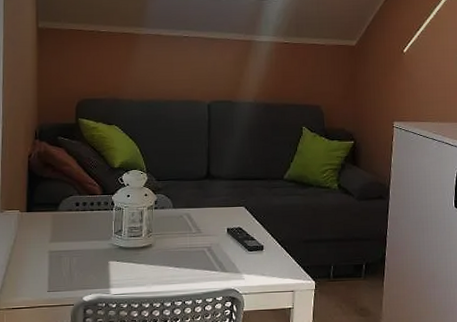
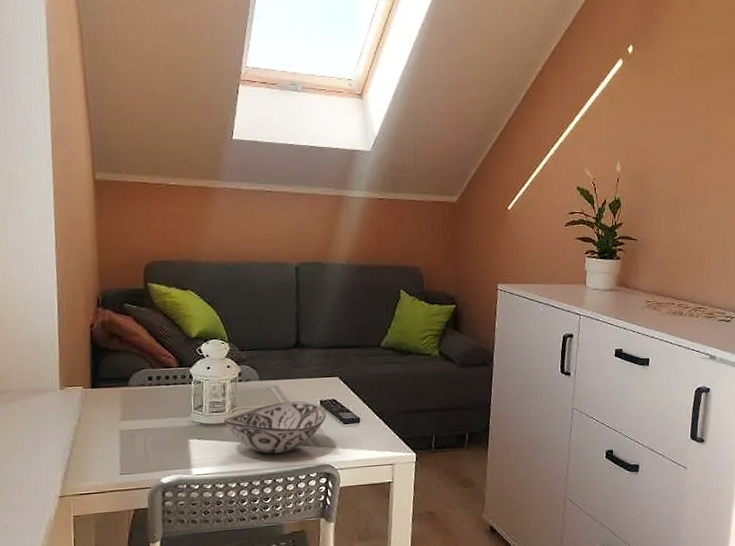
decorative bowl: none [140,228,233,277] -> present [223,400,326,454]

